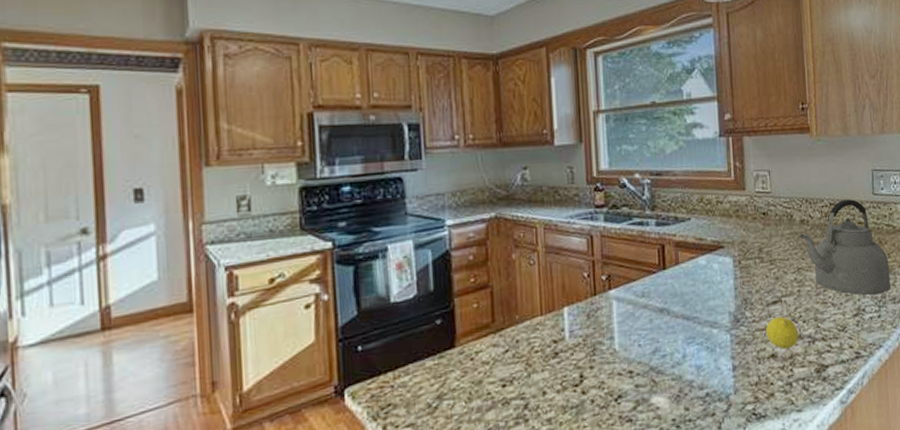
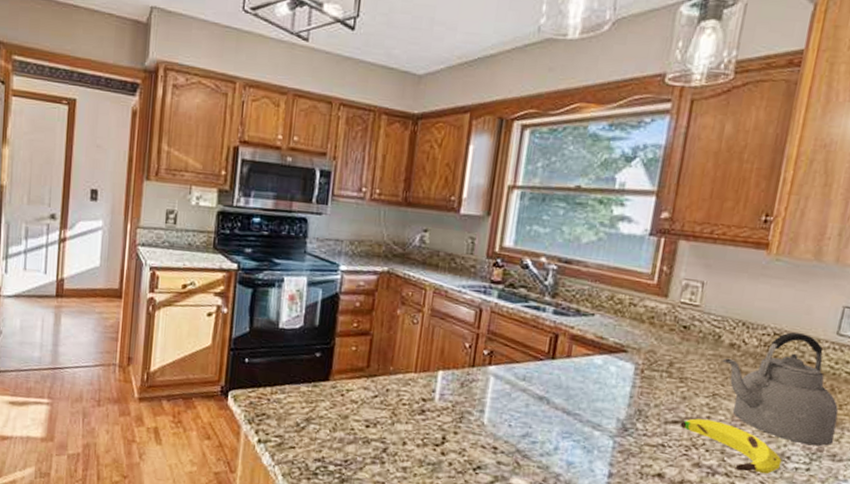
fruit: present [766,316,799,349] -> none [656,437,697,473]
banana: none [778,292,860,333] -> present [679,418,782,475]

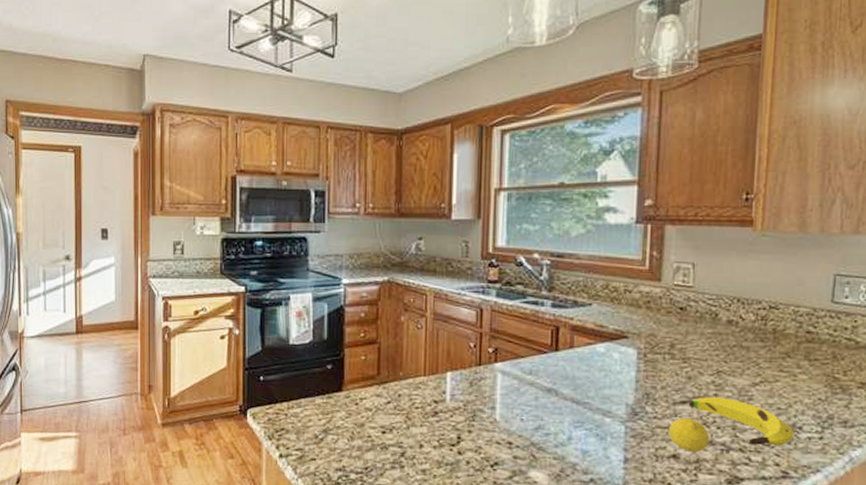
fruit: none [656,437,697,473] -> present [669,417,710,452]
kettle: present [722,332,839,447] -> none [722,304,844,414]

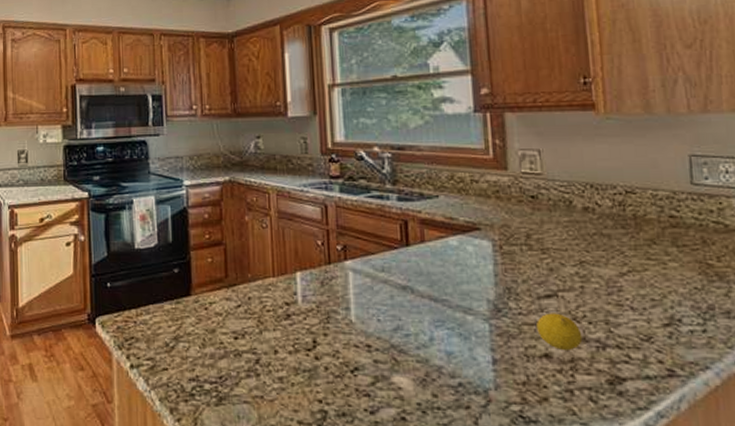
banana: present [688,397,794,447] -> none [553,290,674,342]

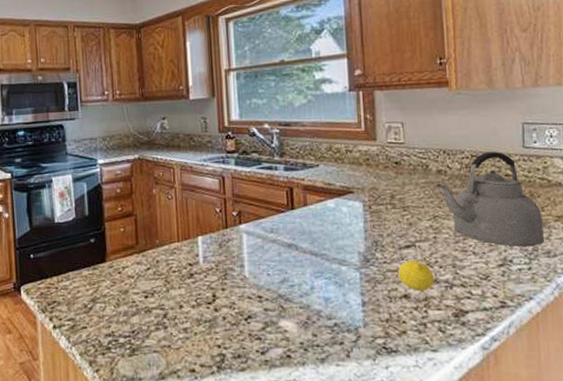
kettle: none [579,188,723,304] -> present [434,152,545,247]

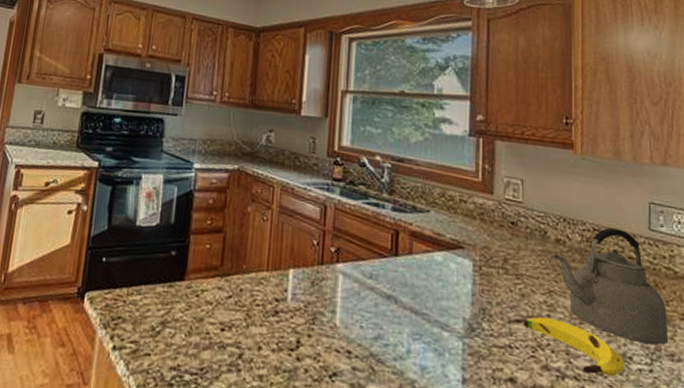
fruit: present [398,260,435,291] -> none [505,337,545,377]
banana: none [412,239,506,280] -> present [523,317,625,377]

